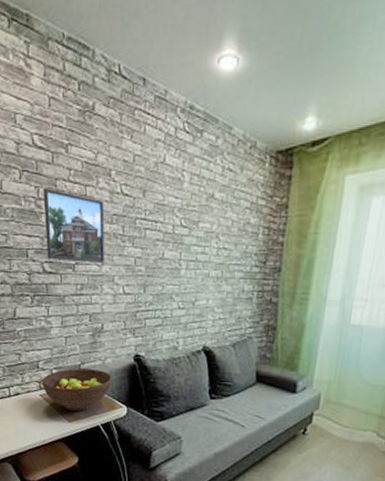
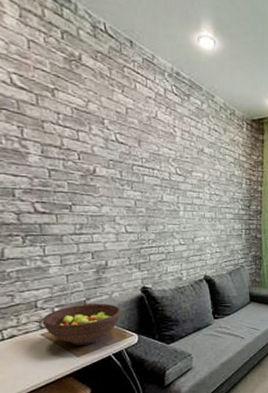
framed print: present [43,188,105,263] -> none [28,128,104,204]

